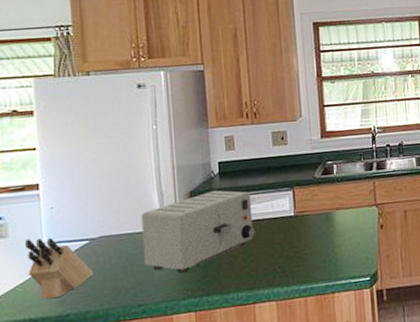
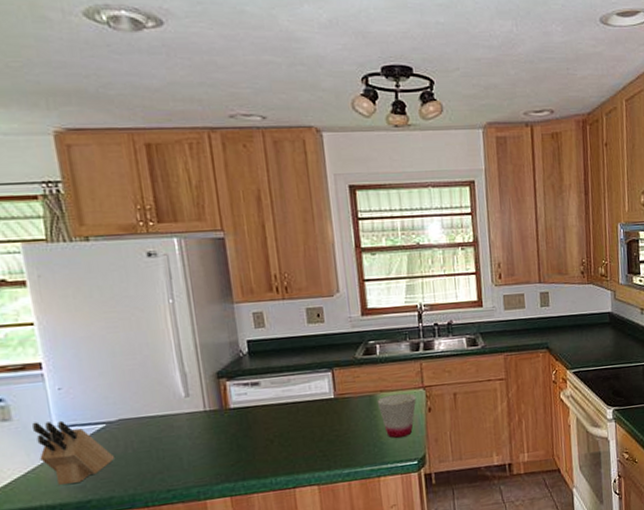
toaster: present [141,190,255,274] -> none [163,370,292,458]
cup: none [333,210,370,255] -> present [377,393,417,438]

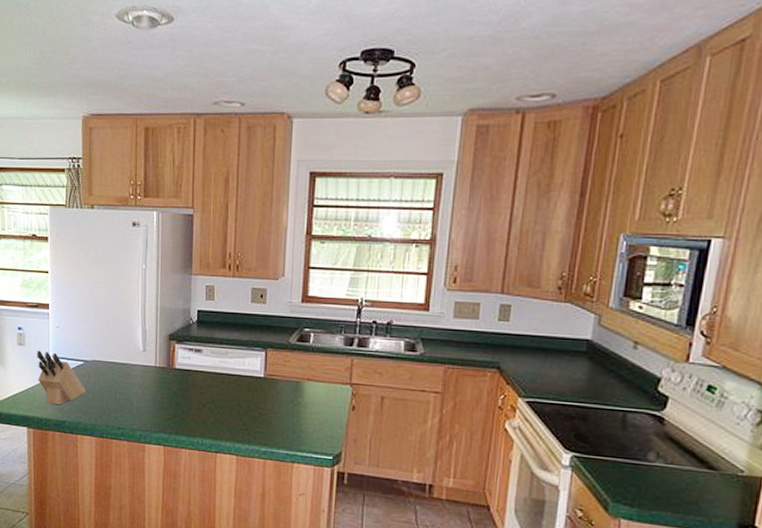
cup: present [377,393,417,438] -> none [302,385,342,430]

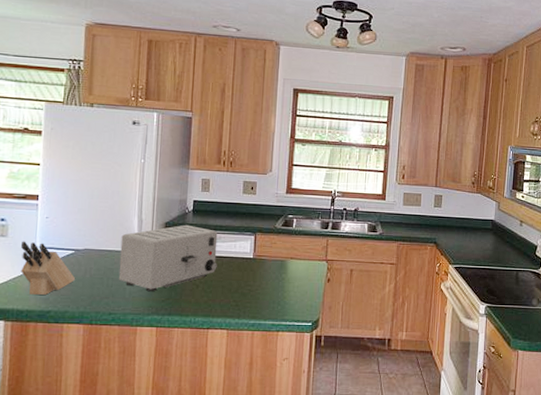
toaster: none [125,337,225,409] -> present [118,224,218,292]

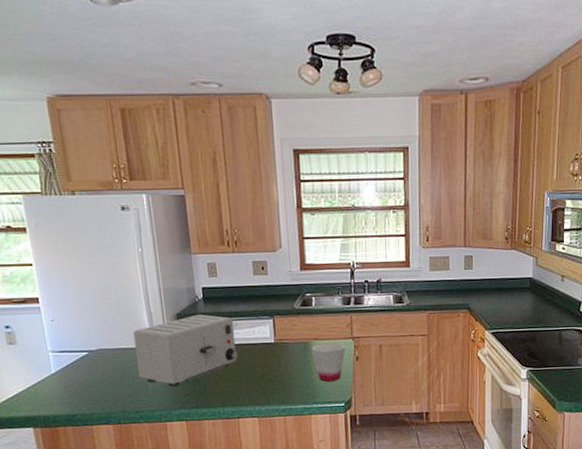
knife block: present [20,241,75,295] -> none [32,347,95,400]
cup: none [286,262,319,300] -> present [311,342,346,382]

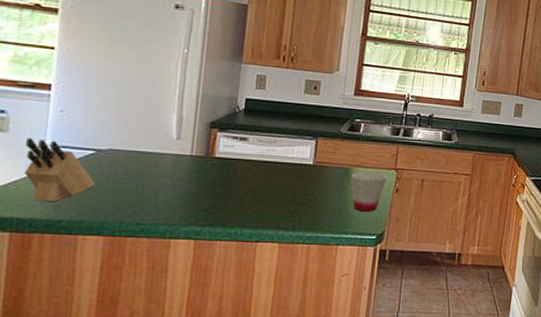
knife block: none [32,347,95,400] -> present [24,137,95,201]
toaster: present [133,314,238,387] -> none [150,125,273,200]

